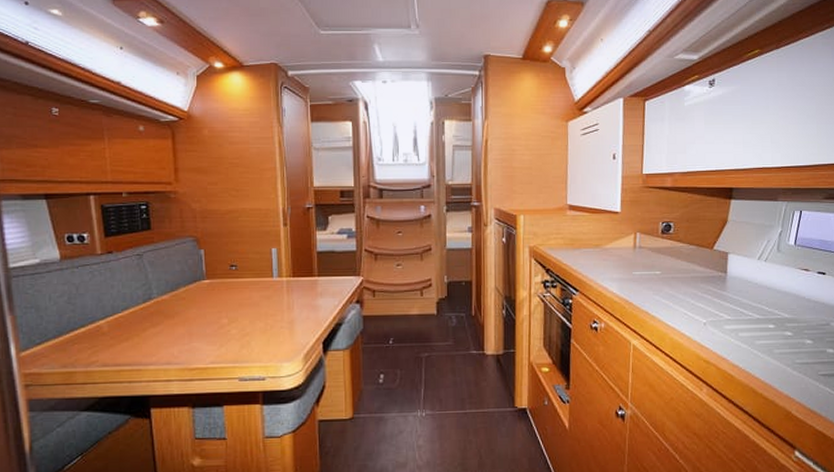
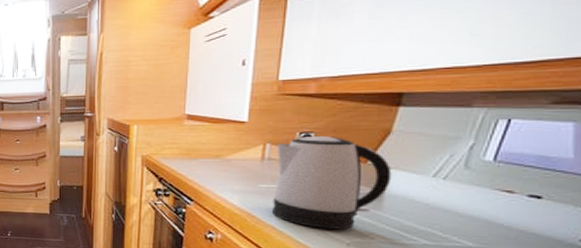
kettle: none [644,226,731,311] -> present [271,137,392,230]

